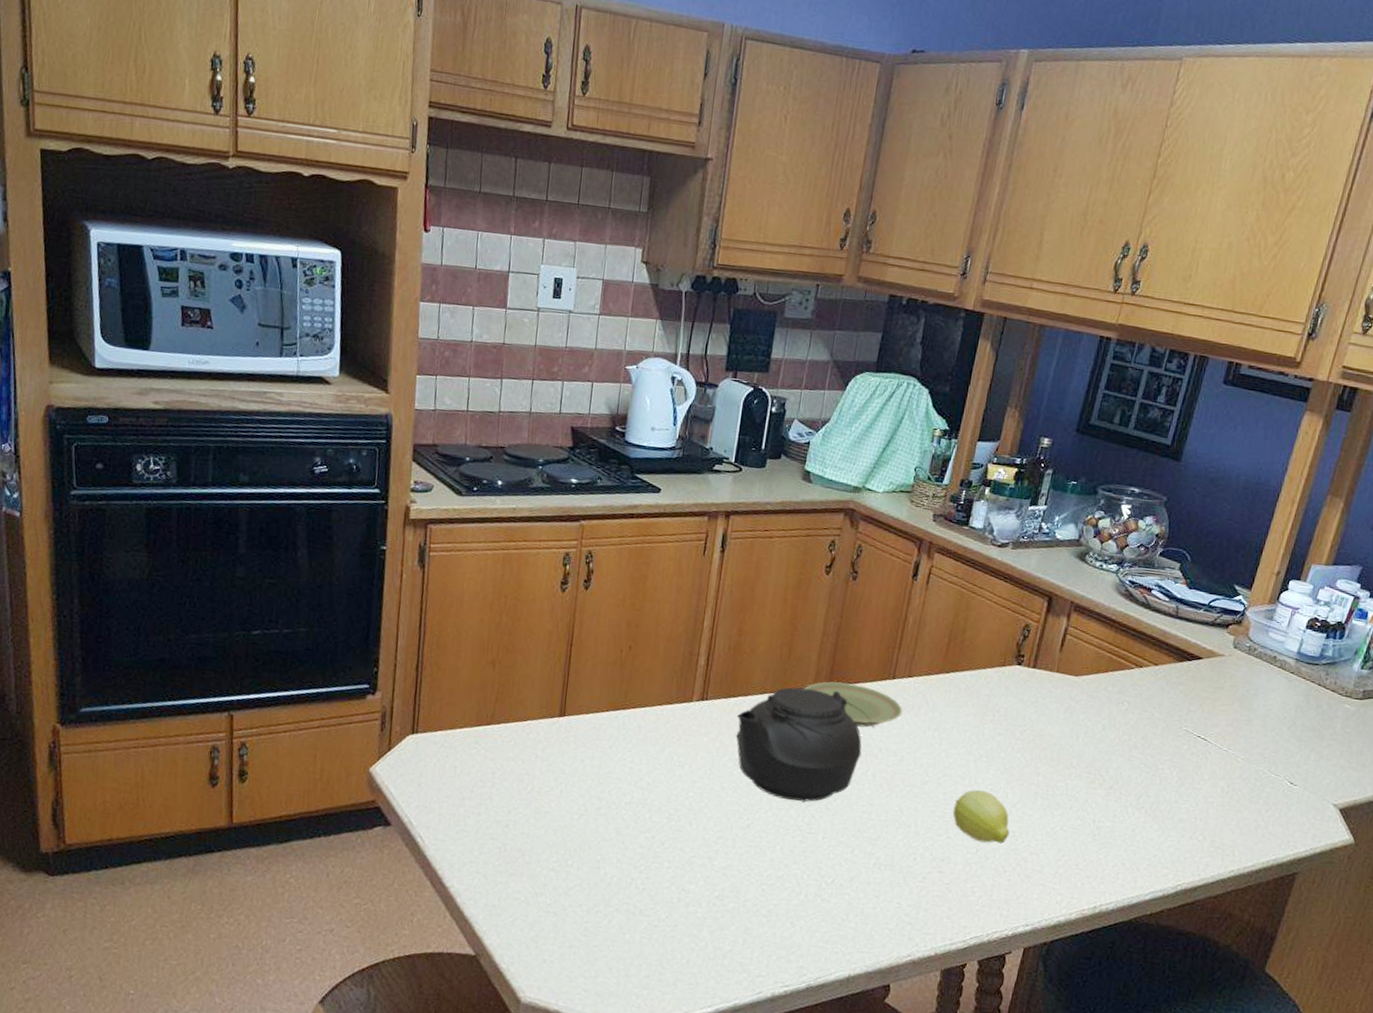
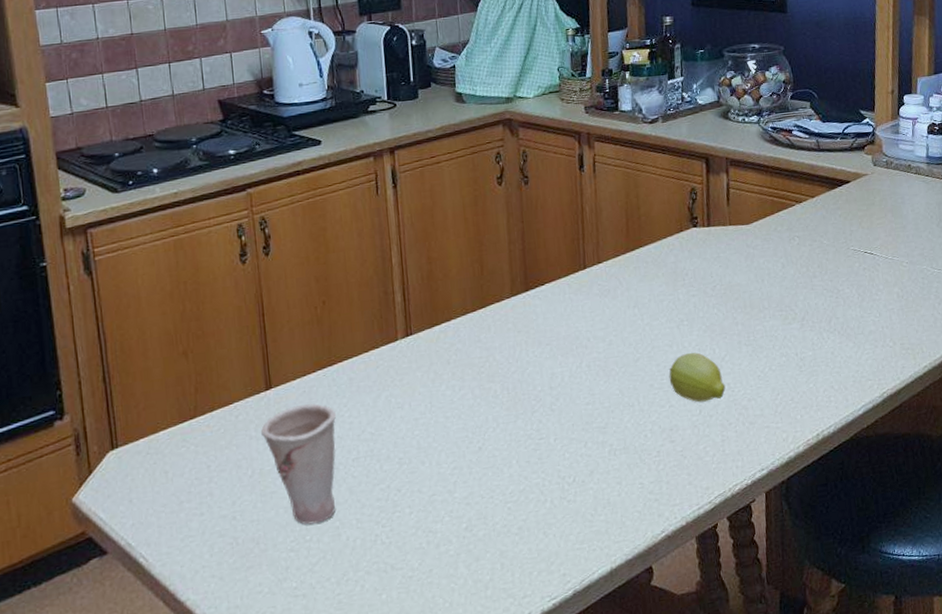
cup: none [547,738,619,852] -> present [261,403,336,525]
teapot: present [736,687,874,803] -> none [445,294,578,413]
plate: present [805,681,903,728] -> none [504,282,601,323]

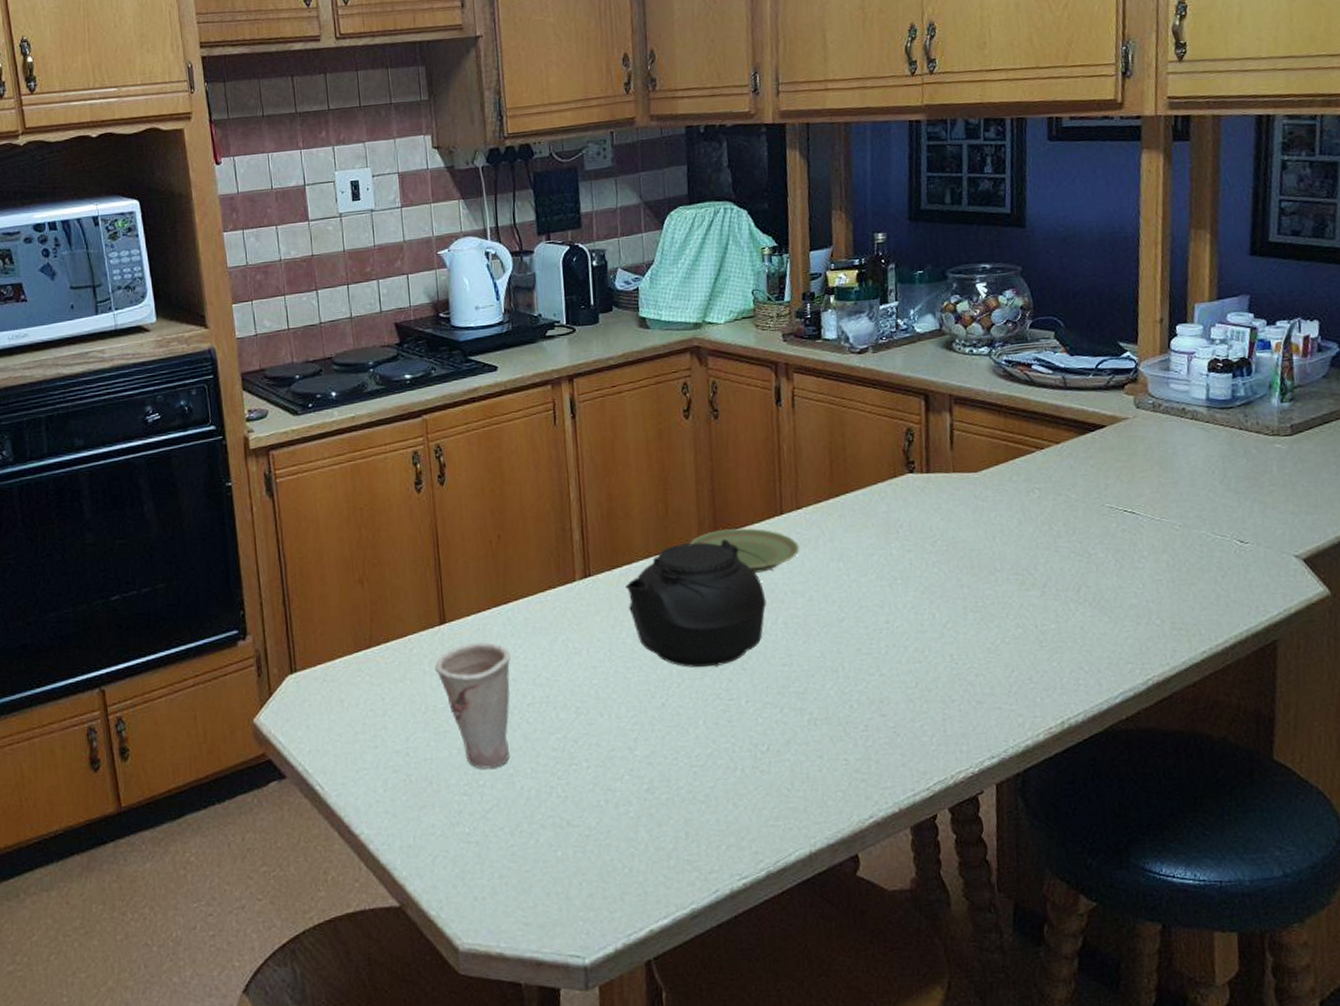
teapot: none [445,294,578,413] -> present [625,539,773,668]
plate: none [504,282,601,323] -> present [691,528,800,573]
fruit: present [669,352,726,403] -> none [879,615,948,674]

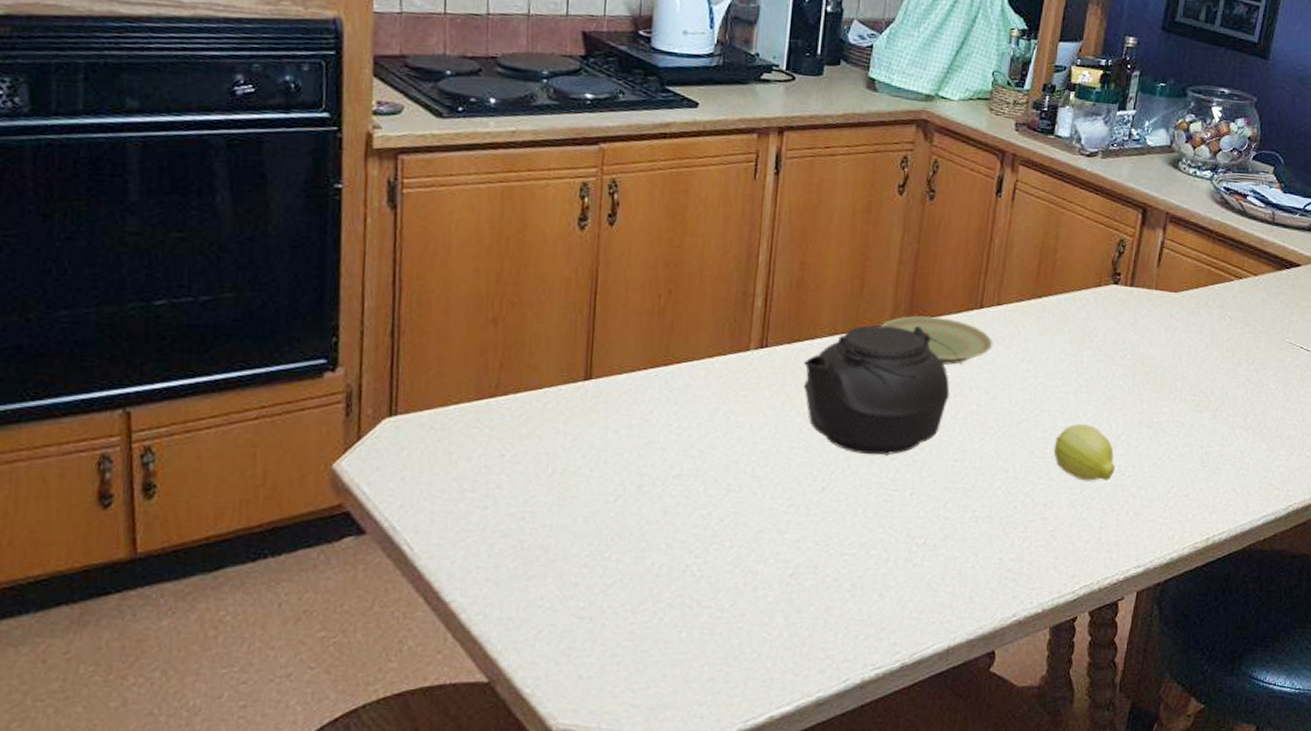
cup: present [435,642,511,769] -> none [571,404,662,541]
fruit: none [879,615,948,674] -> present [1053,423,1115,481]

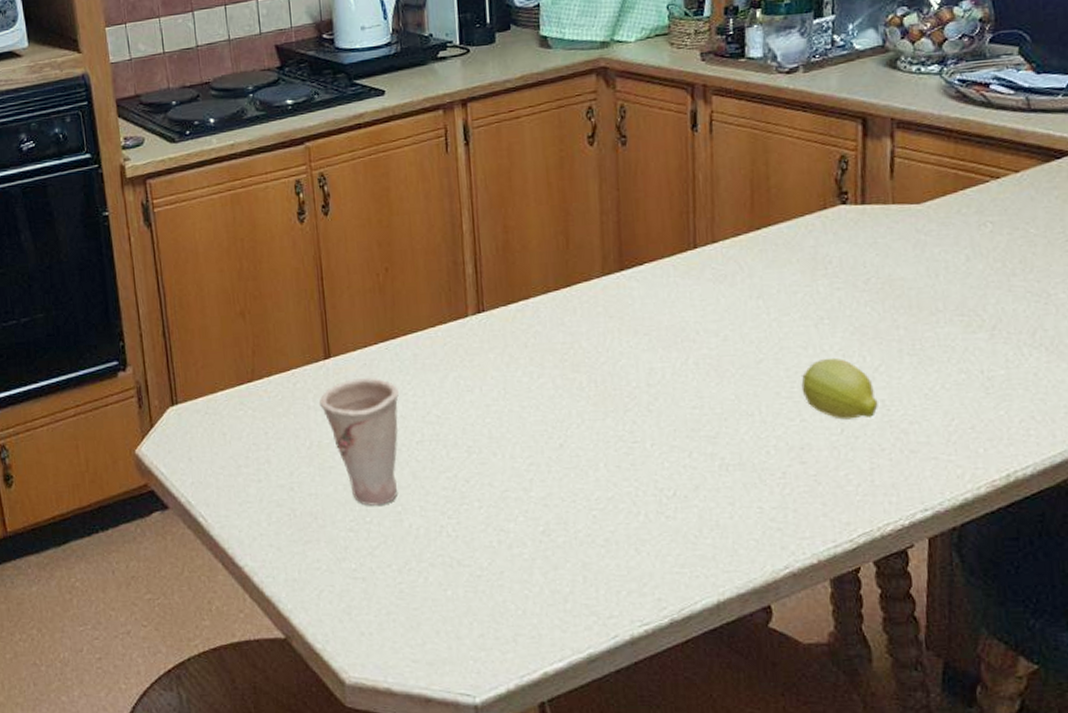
cup: none [571,404,662,541] -> present [319,378,399,506]
teapot: present [804,325,962,456] -> none [522,274,684,409]
plate: present [882,316,993,365] -> none [594,262,715,310]

